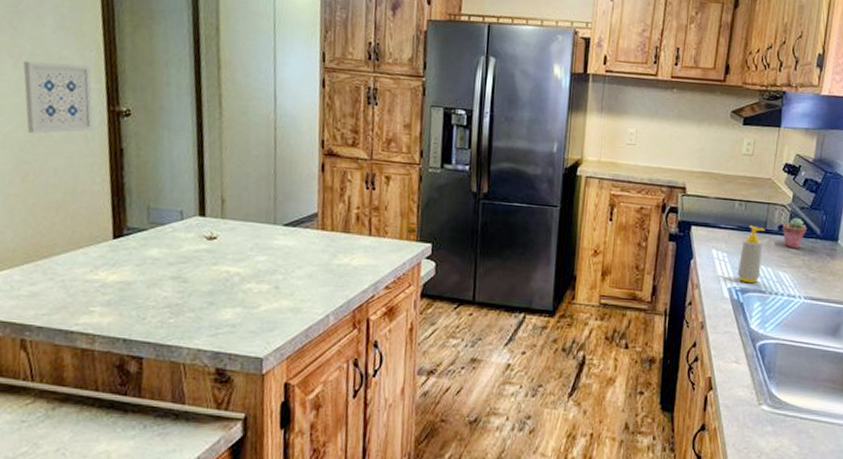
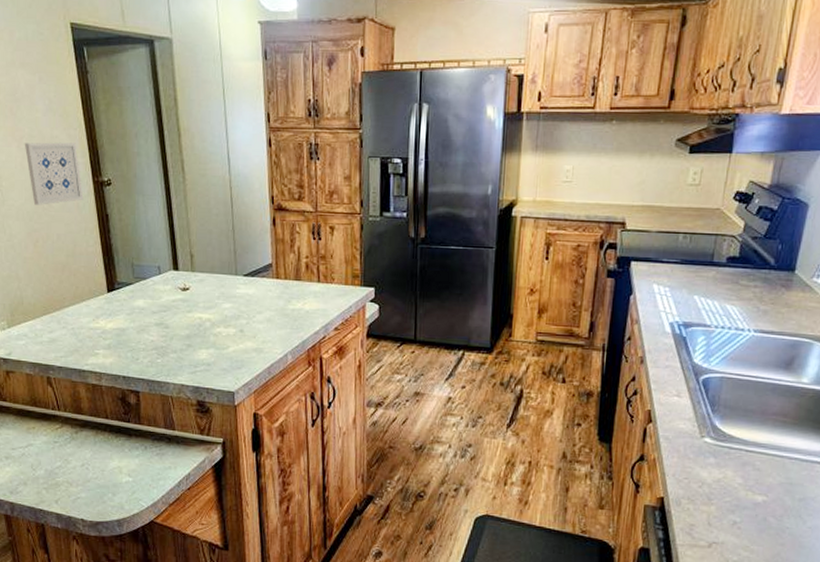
soap bottle: present [737,225,765,284] -> none [680,258,712,318]
potted succulent: present [782,217,806,248] -> none [731,248,759,280]

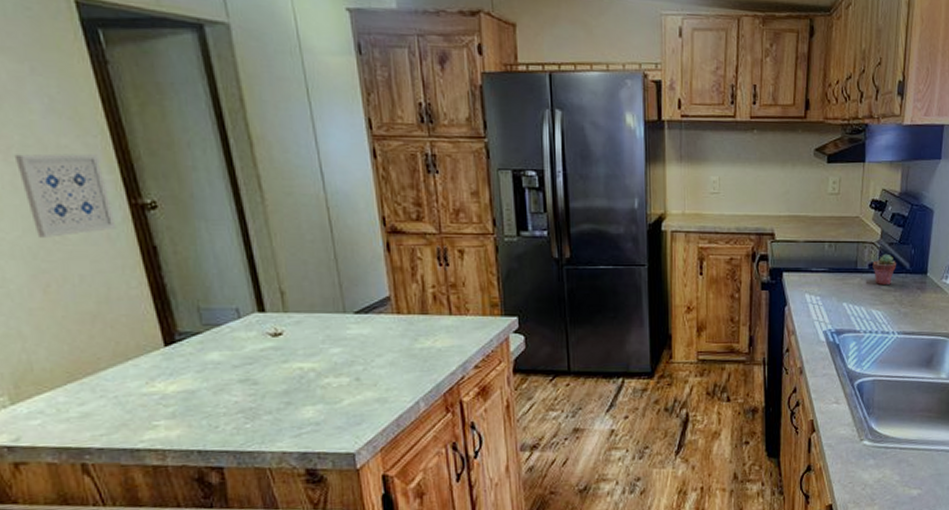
potted succulent: none [731,248,759,280] -> present [872,253,896,285]

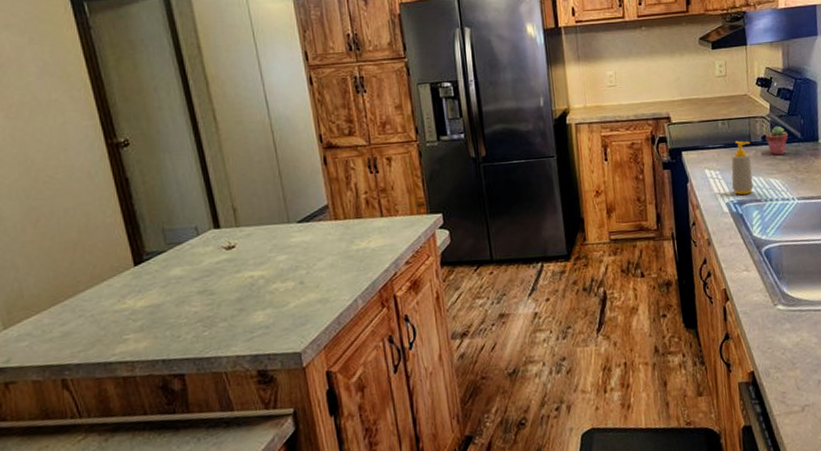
wall art: present [14,153,117,238] -> none [13,105,96,180]
soap bottle: none [831,266,856,325] -> present [731,141,754,195]

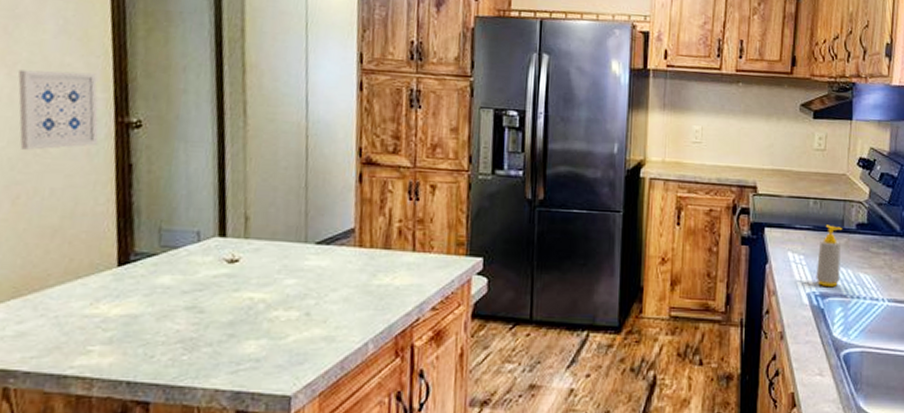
wall art: none [13,105,96,180] -> present [17,69,99,150]
potted succulent: present [765,125,788,155] -> none [860,214,885,247]

